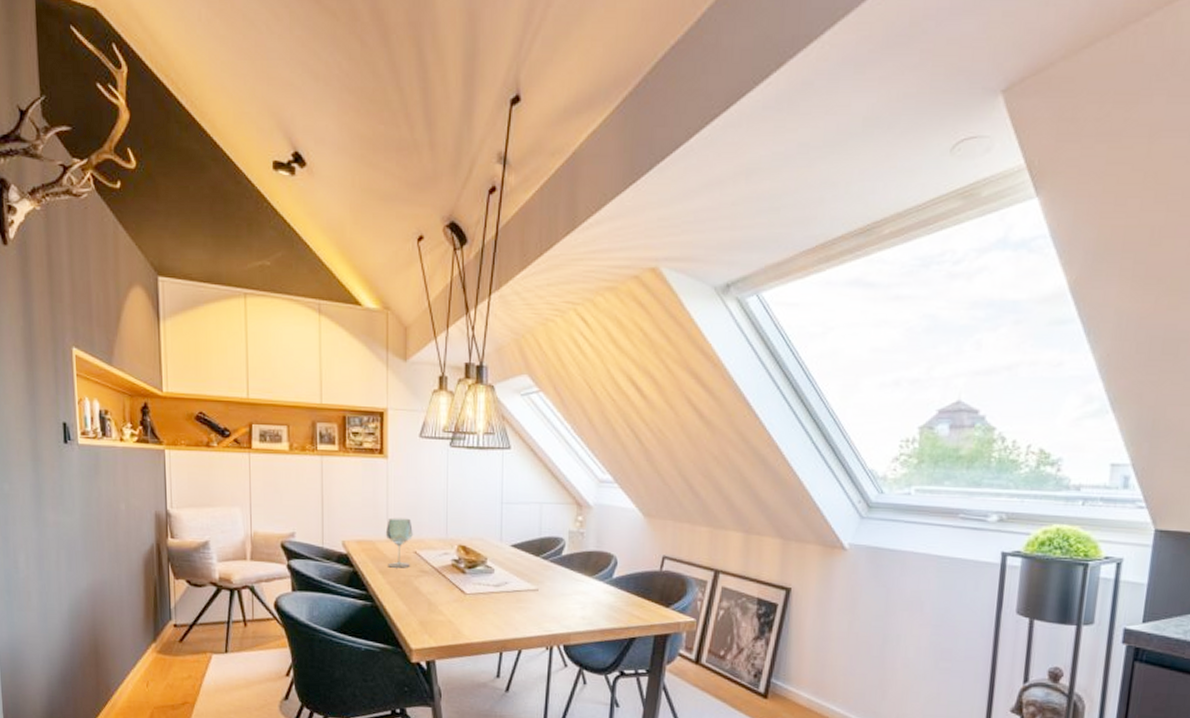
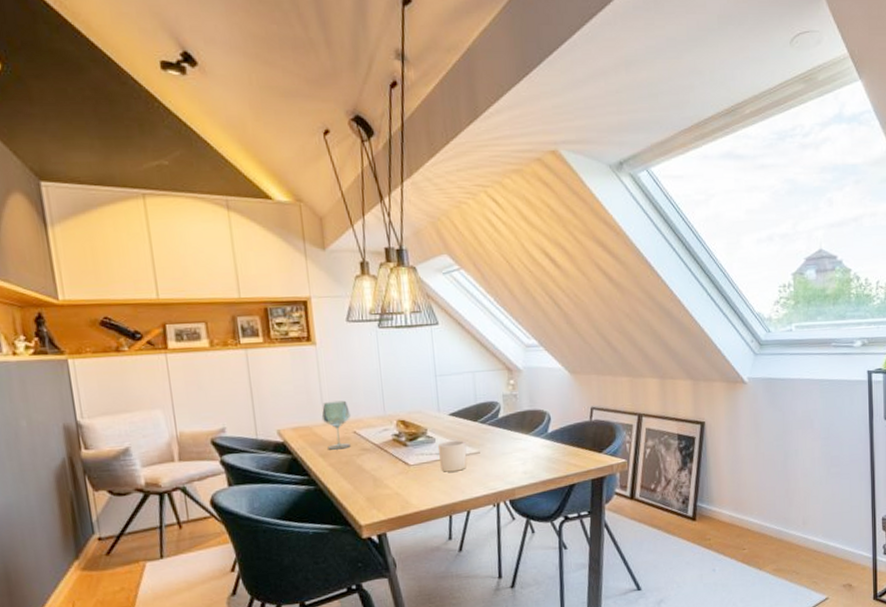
mug: none [495,573,525,607] -> present [437,440,467,472]

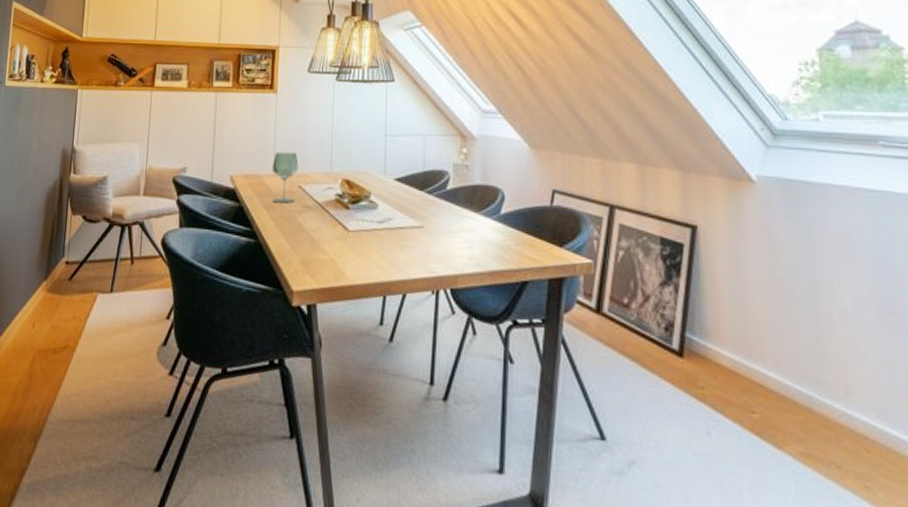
mug: present [437,440,467,472] -> none [379,208,409,245]

